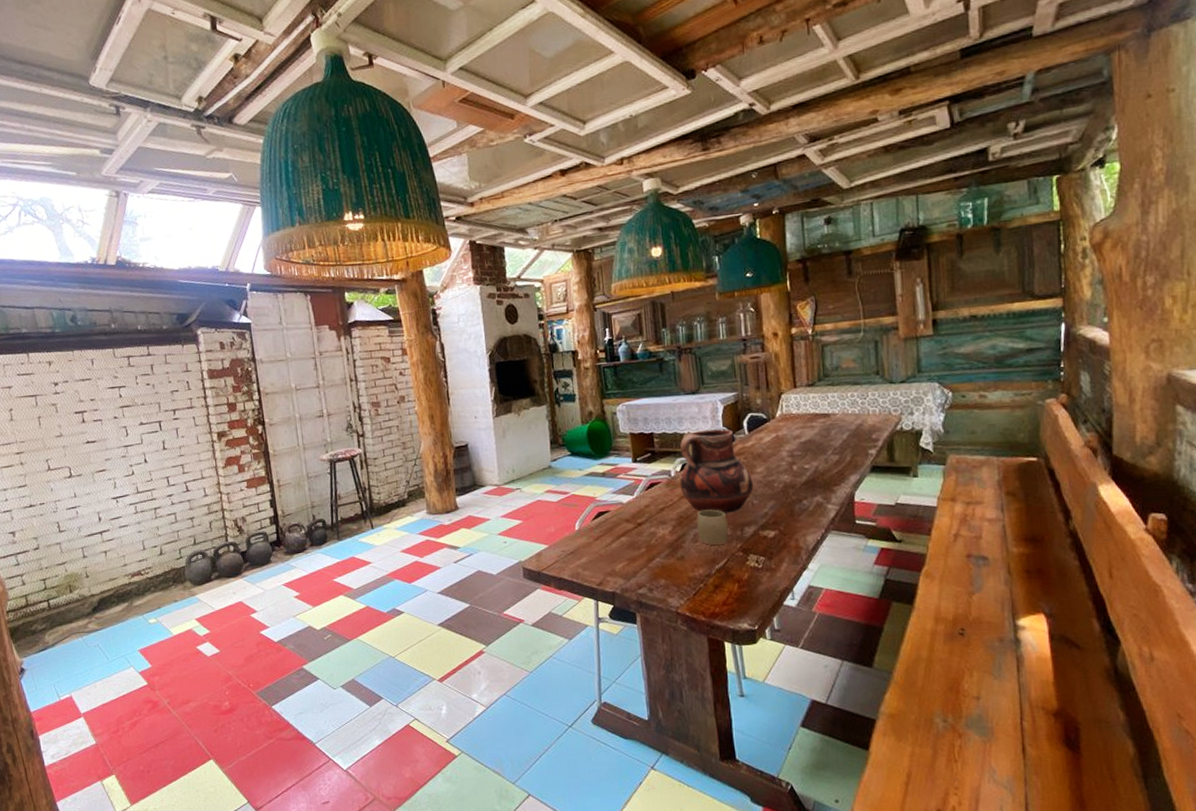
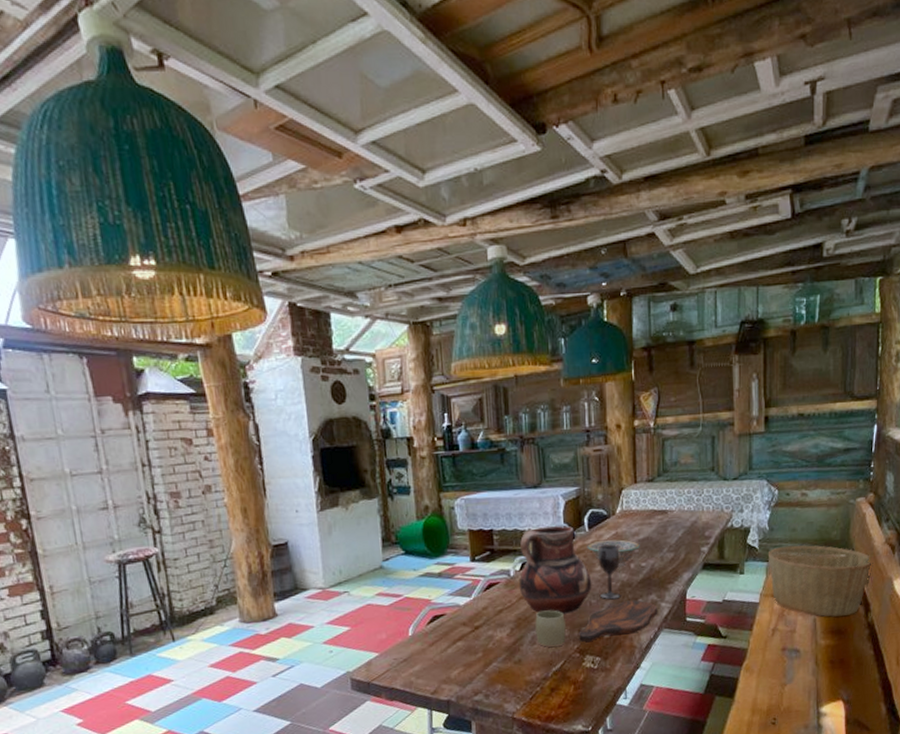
cutting board: none [740,501,825,541] -> present [577,600,658,642]
ceramic bowl: none [747,442,802,468] -> present [587,539,640,566]
wine glass: none [758,446,784,501] -> present [597,544,621,600]
basket: none [944,448,1072,524] -> present [767,545,873,617]

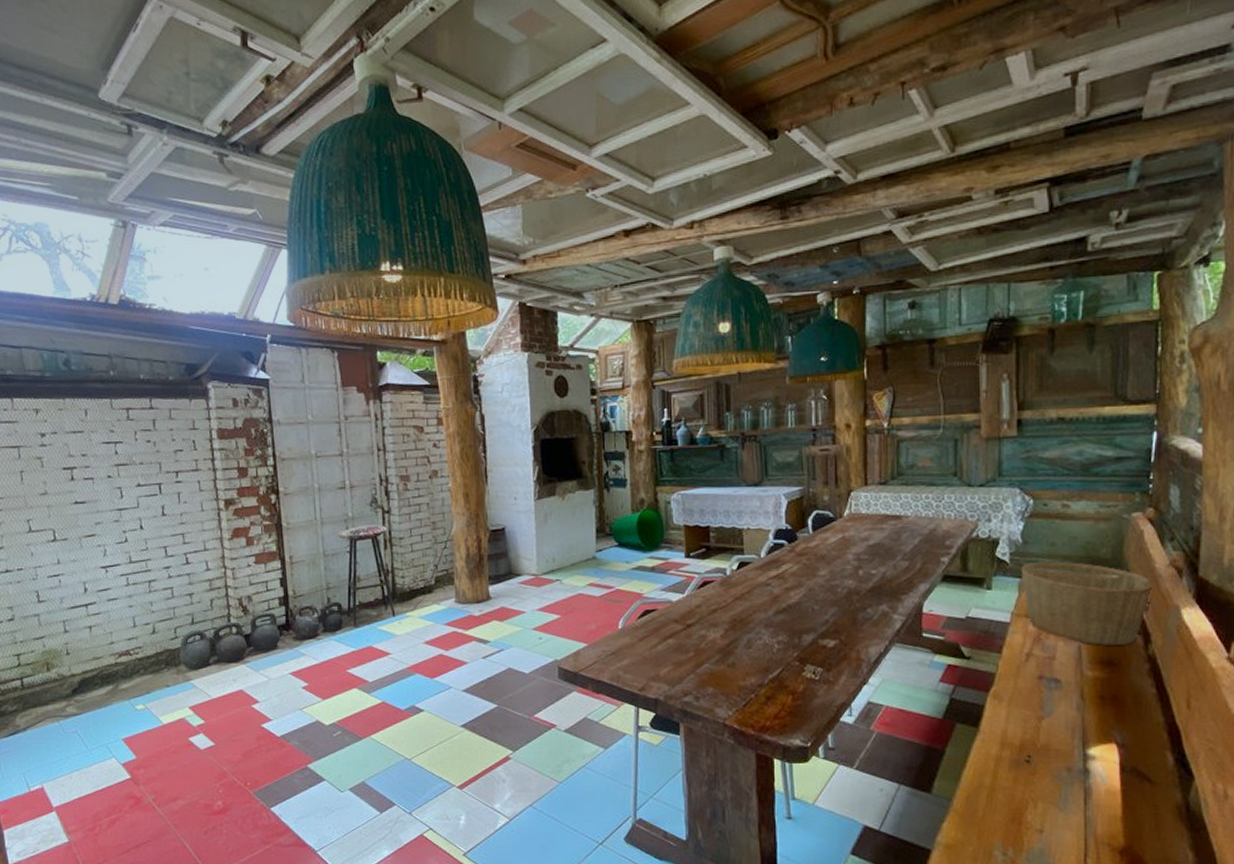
ceramic pot: present [519,525,592,614] -> none [736,525,815,618]
mug: present [535,610,566,648] -> none [751,613,785,653]
cutting board: present [577,600,658,642] -> none [797,609,890,650]
ceramic bowl: present [587,539,640,566] -> none [810,544,870,572]
wine glass: present [597,544,621,600] -> none [822,548,848,607]

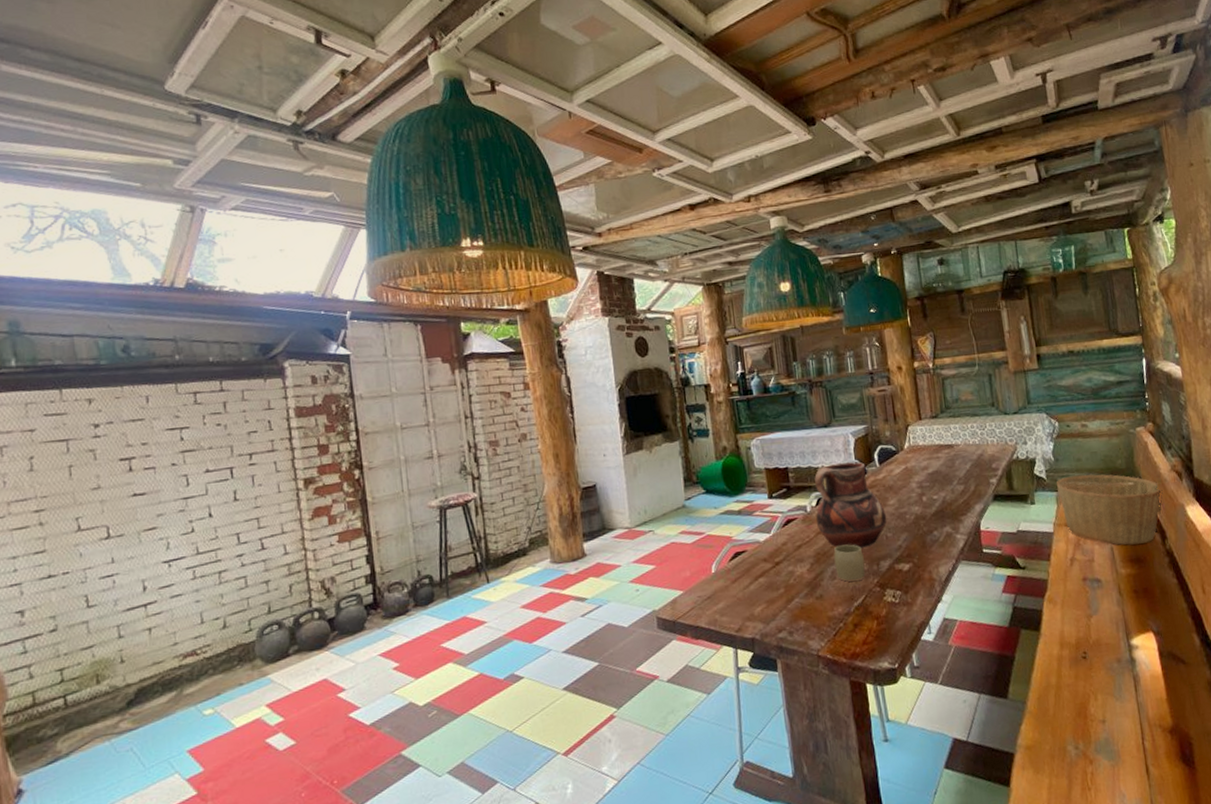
ceramic pot: none [736,525,815,618] -> present [814,462,887,548]
mug: none [751,613,785,653] -> present [833,544,866,582]

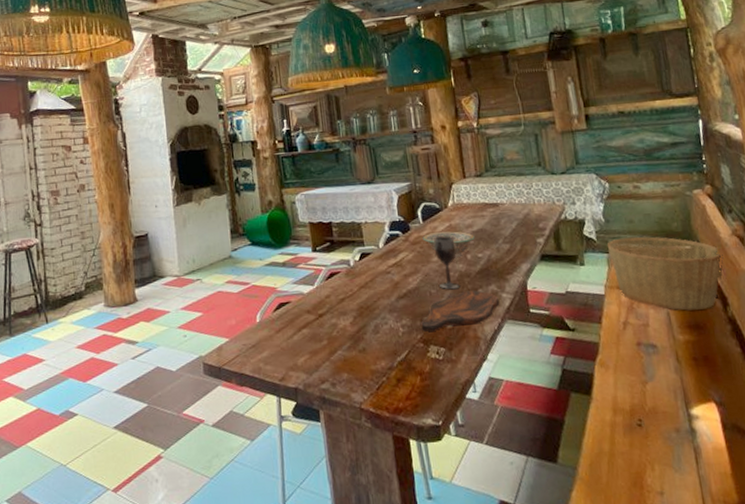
ceramic pot: present [814,462,887,548] -> none [358,218,431,303]
mug: present [833,544,866,582] -> none [376,299,409,337]
cutting board: none [876,532,954,576] -> present [420,290,500,332]
ceramic bowl: none [879,473,930,500] -> present [422,231,475,257]
wine glass: none [889,478,916,533] -> present [433,235,460,290]

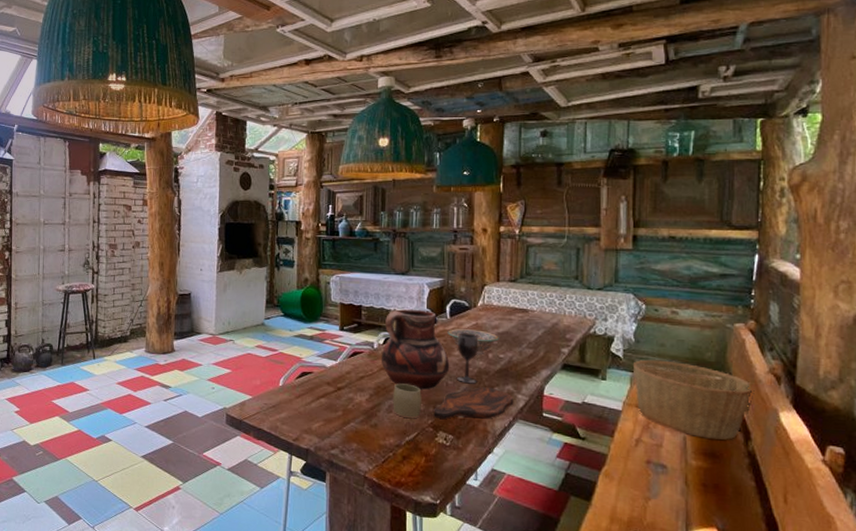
ceramic pot: none [358,218,431,303] -> present [382,309,450,390]
mug: none [376,299,409,337] -> present [393,383,422,419]

